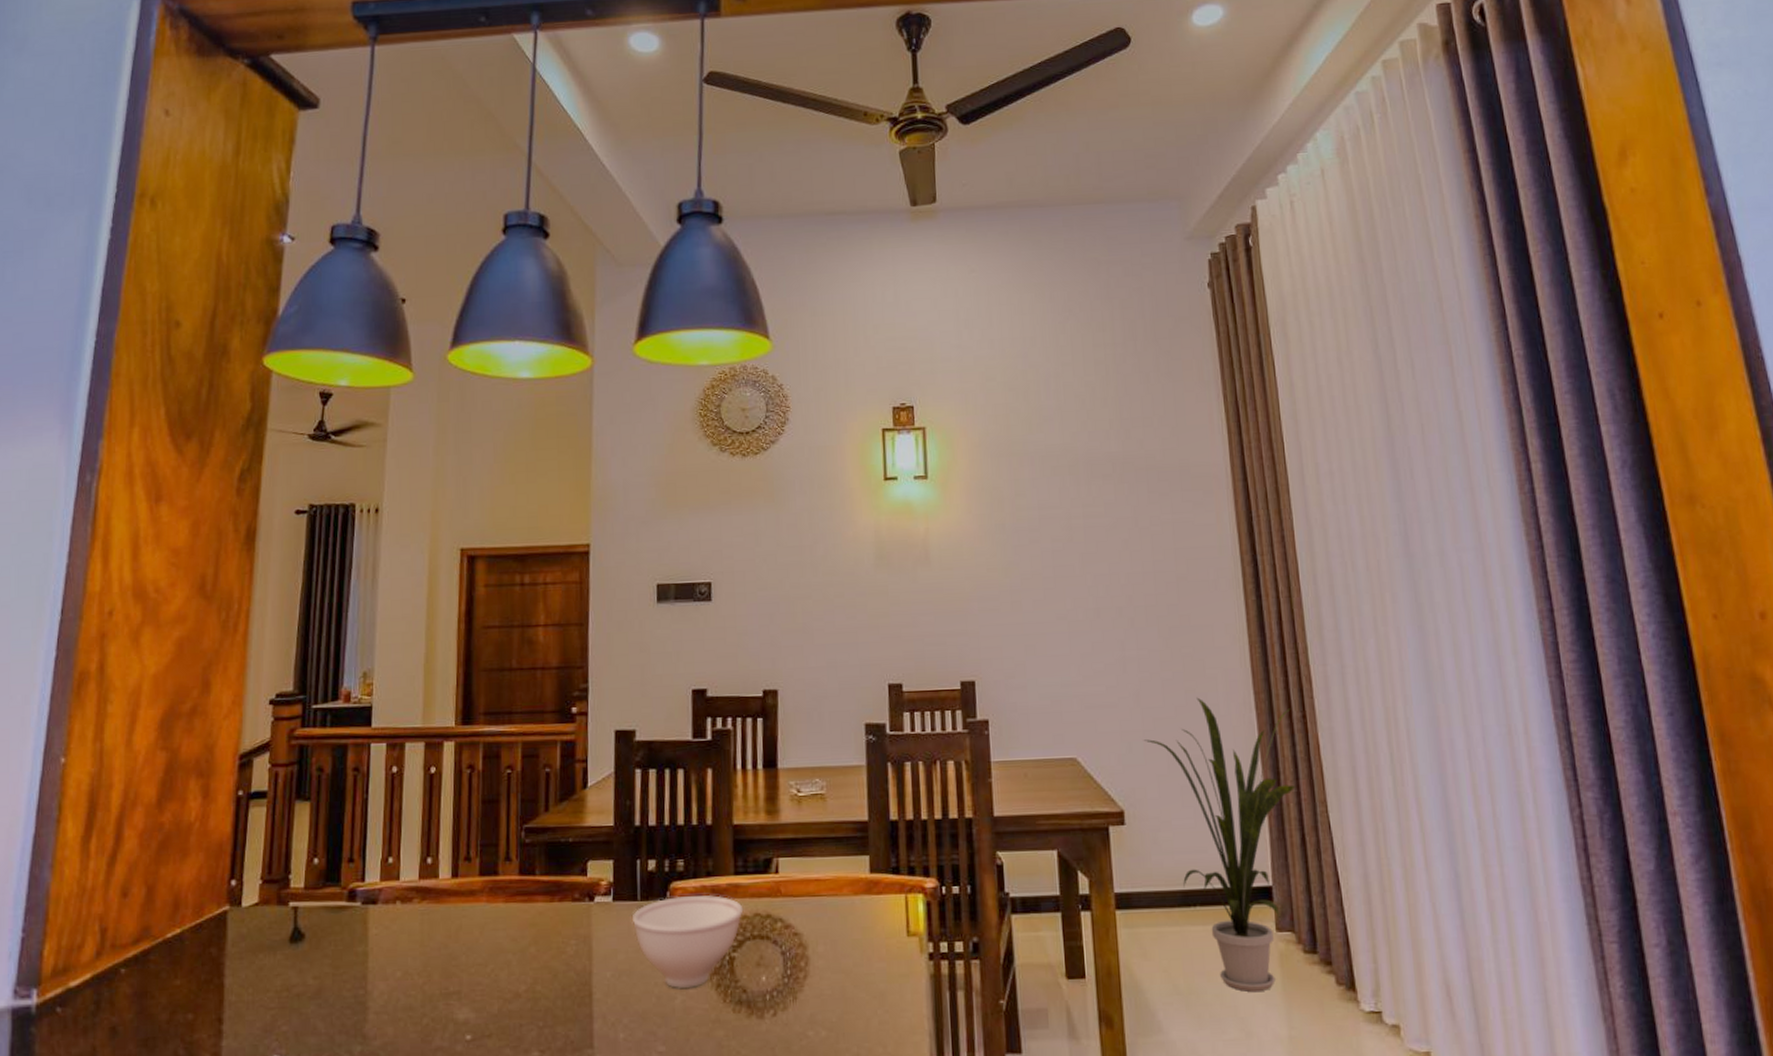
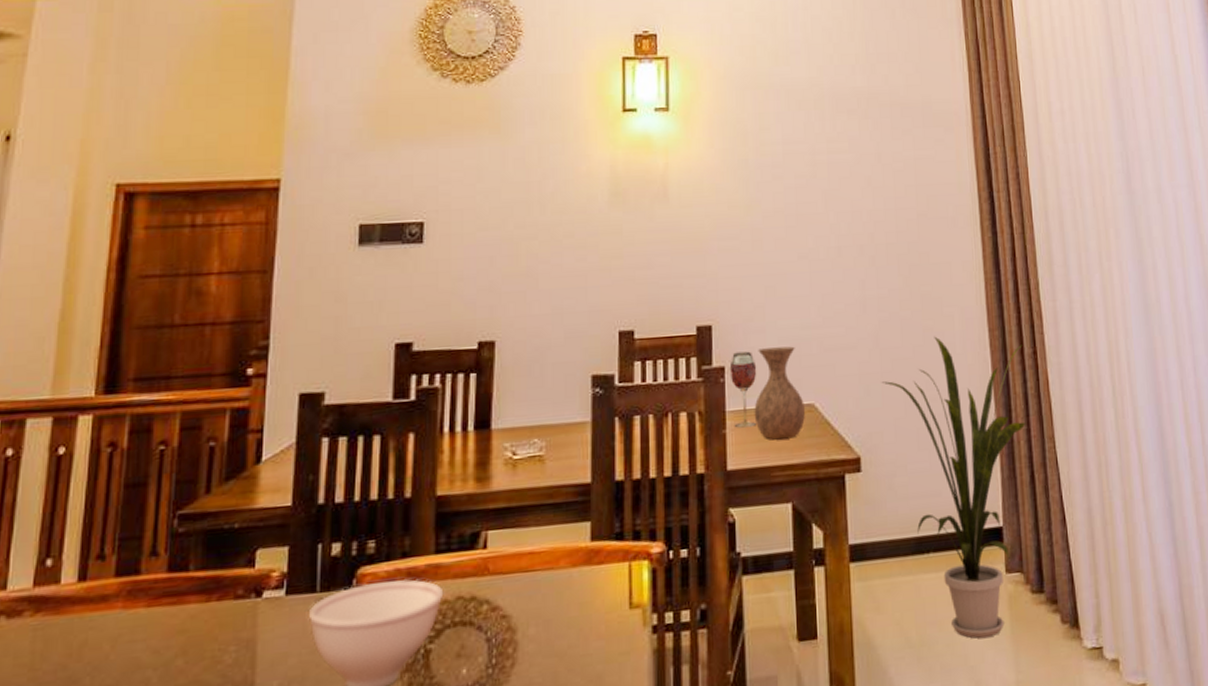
wineglass: none [993,706,1022,778] -> present [729,351,757,428]
vase: none [1018,703,1068,791] -> present [754,346,805,440]

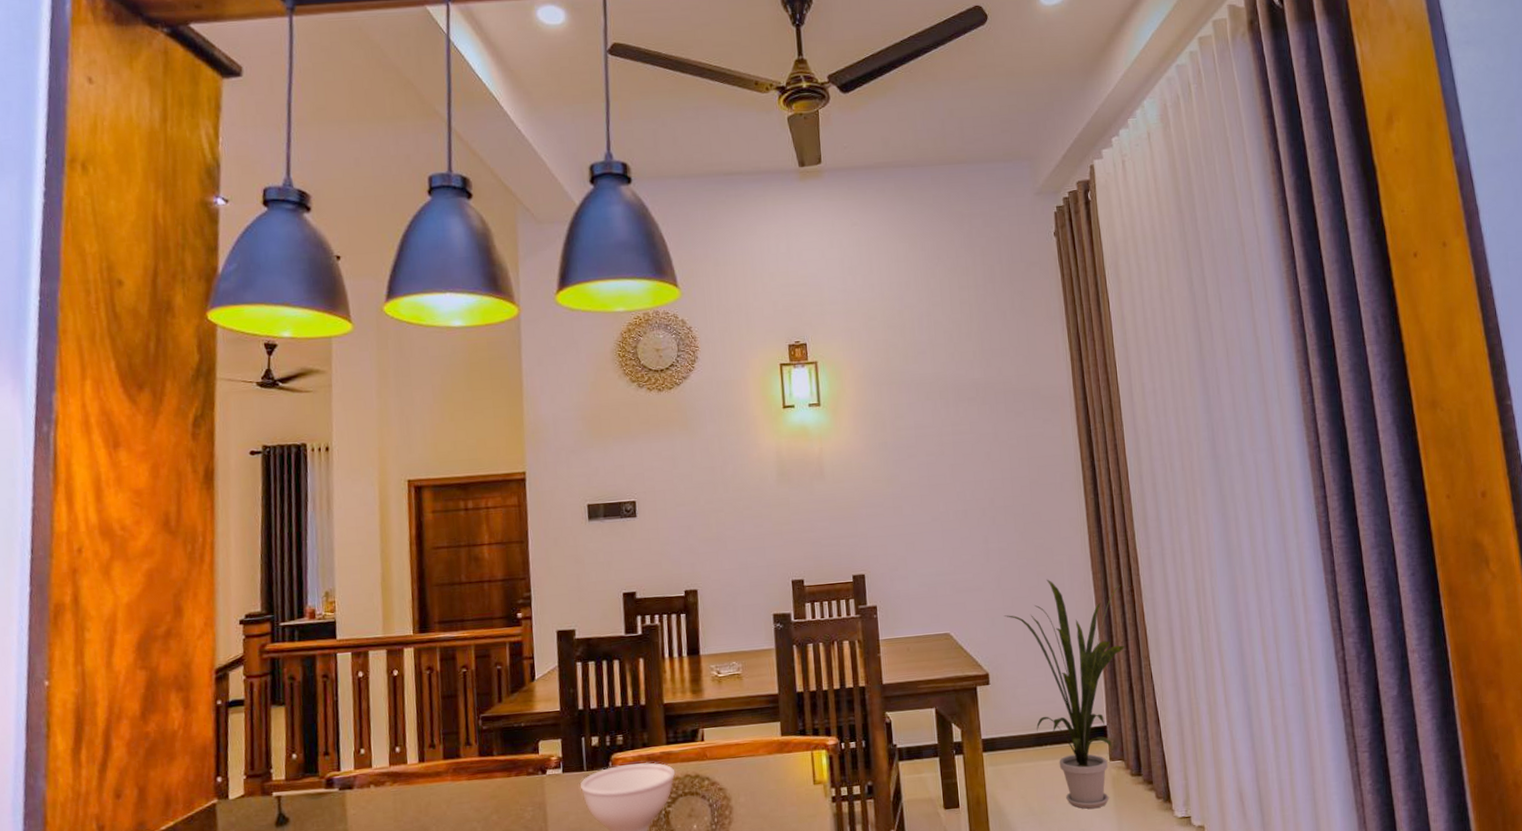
wineglass: present [729,351,757,428] -> none [880,593,905,653]
vase: present [754,346,805,440] -> none [901,589,943,661]

